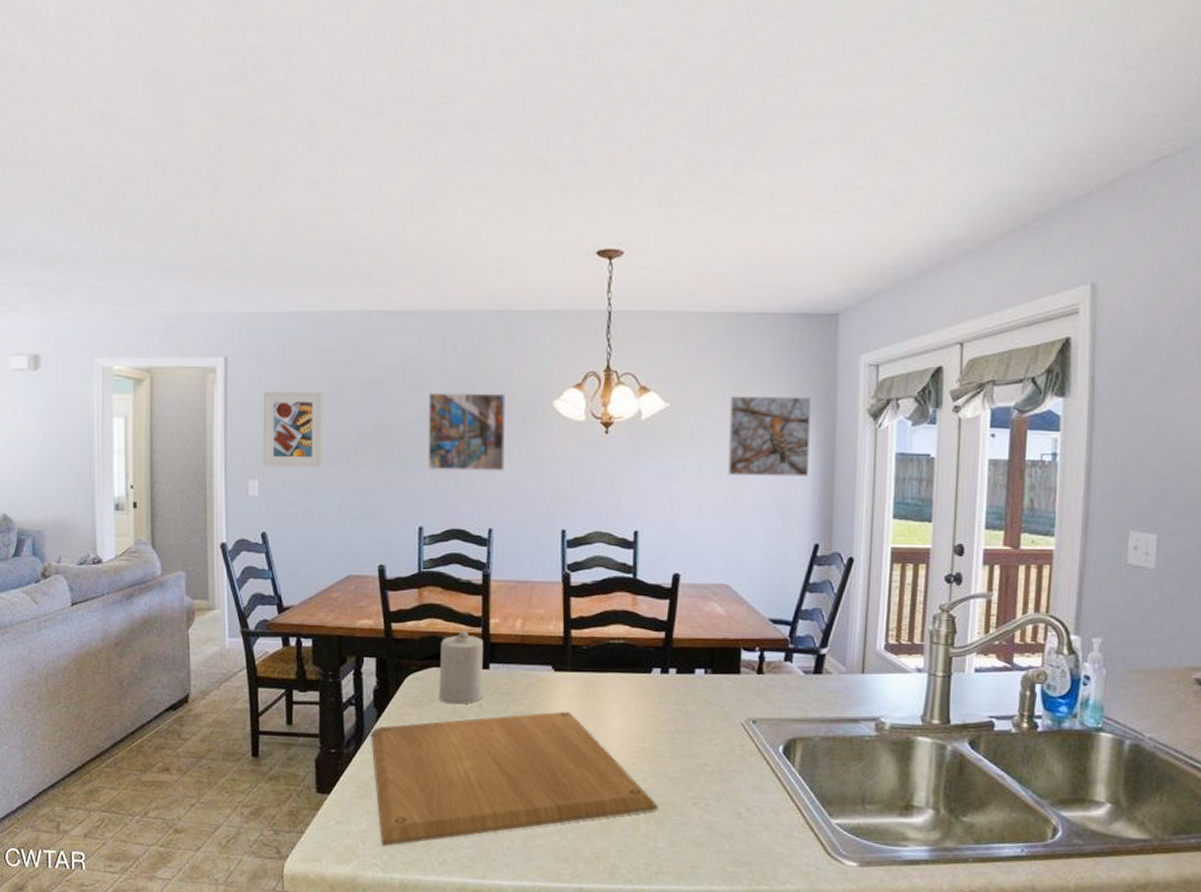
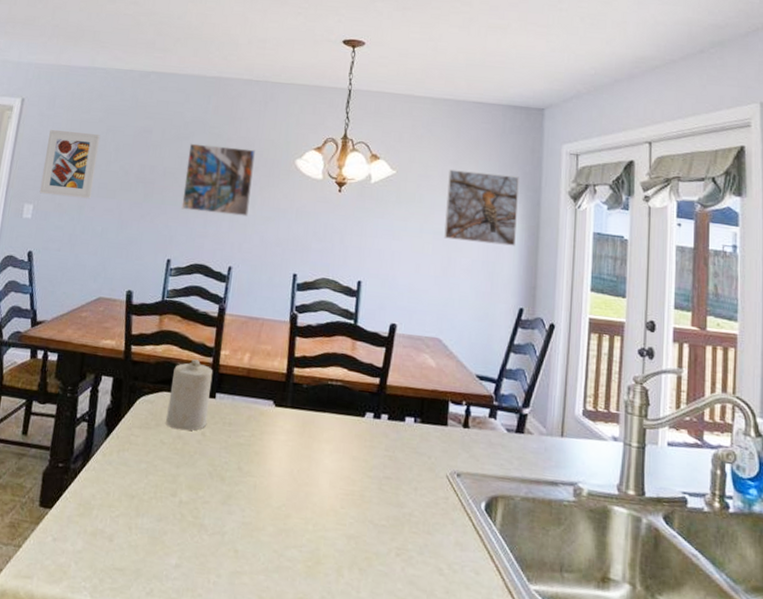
chopping board: present [371,711,658,847] -> none [93,445,363,570]

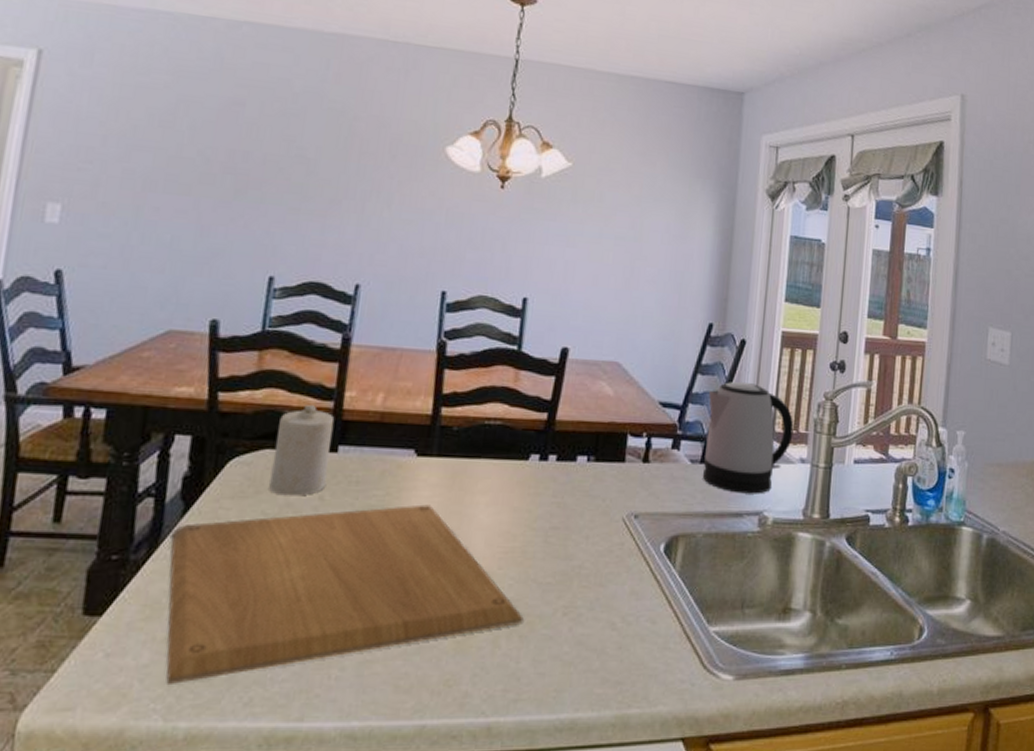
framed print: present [39,129,101,199] -> none [71,95,168,196]
chopping board: none [93,445,363,570] -> present [165,504,524,686]
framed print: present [181,143,255,217] -> none [289,122,392,220]
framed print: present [444,169,519,246] -> none [627,162,714,253]
kettle: none [518,361,605,466] -> present [702,381,794,494]

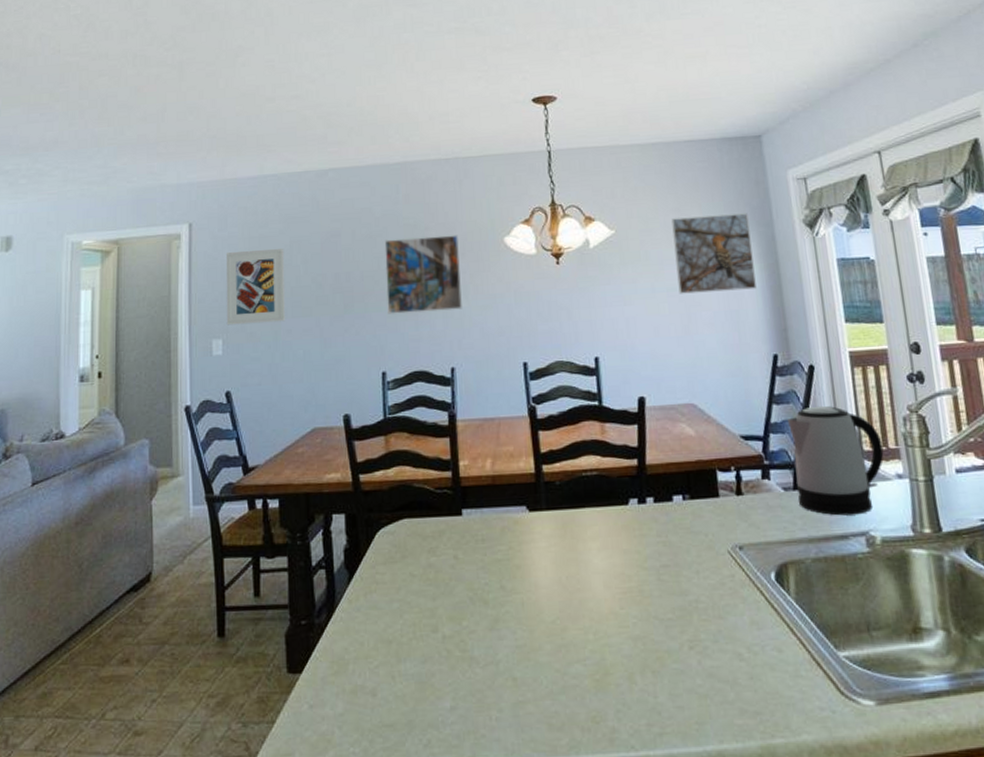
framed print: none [71,95,168,196] -> present [226,248,286,326]
chopping board: present [165,504,524,686] -> none [343,554,653,731]
candle: present [269,405,335,496] -> none [410,477,458,558]
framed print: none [289,122,392,220] -> present [384,234,462,314]
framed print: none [627,162,714,253] -> present [671,213,757,294]

